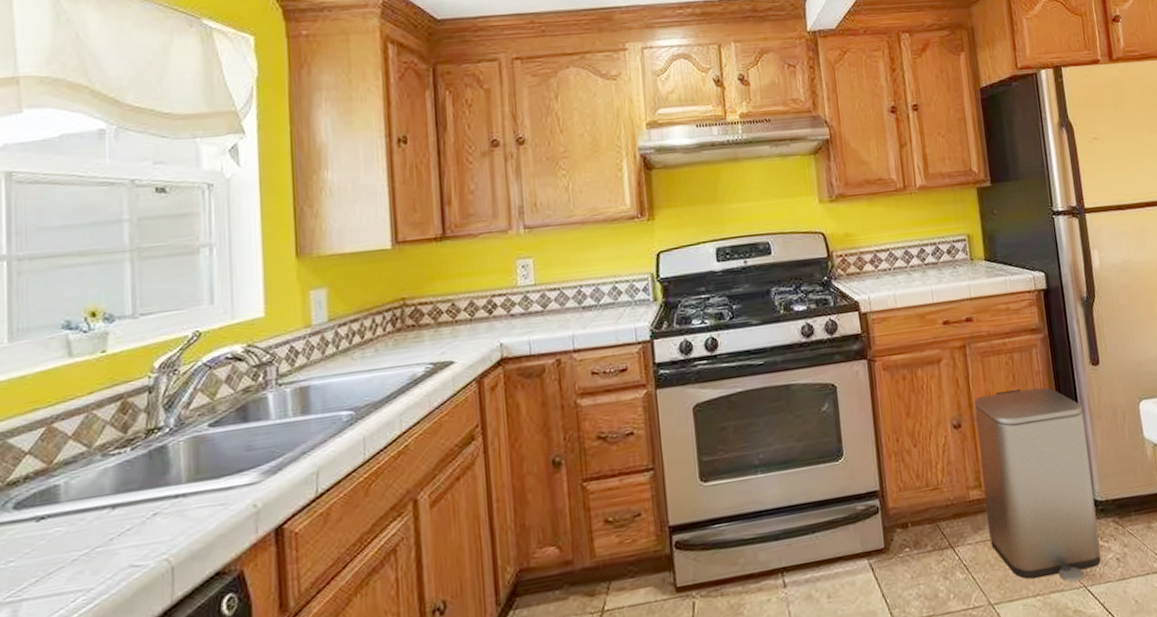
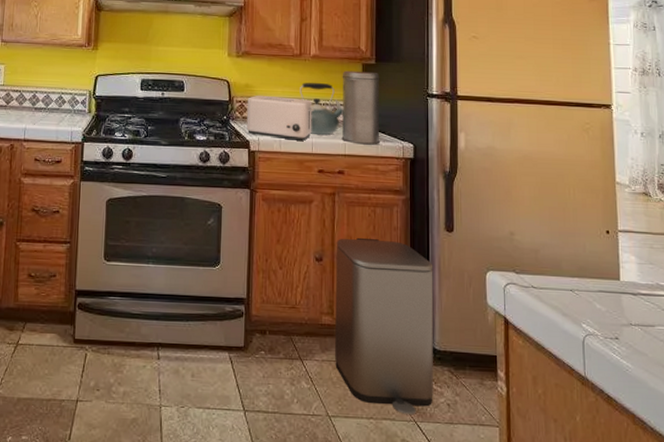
toaster: none [849,240,930,294] -> present [246,95,313,141]
kettle: none [909,217,963,280] -> present [300,82,344,135]
canister: none [955,195,1008,284] -> present [341,70,380,145]

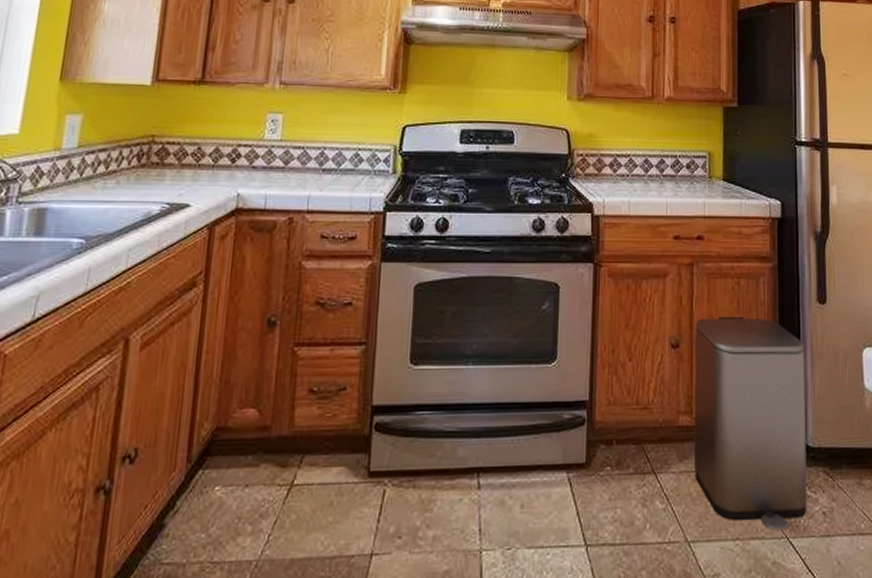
toaster: present [246,95,313,141] -> none [589,146,668,201]
kettle: present [300,82,344,135] -> none [652,129,703,193]
canister: present [341,70,380,145] -> none [700,115,744,204]

